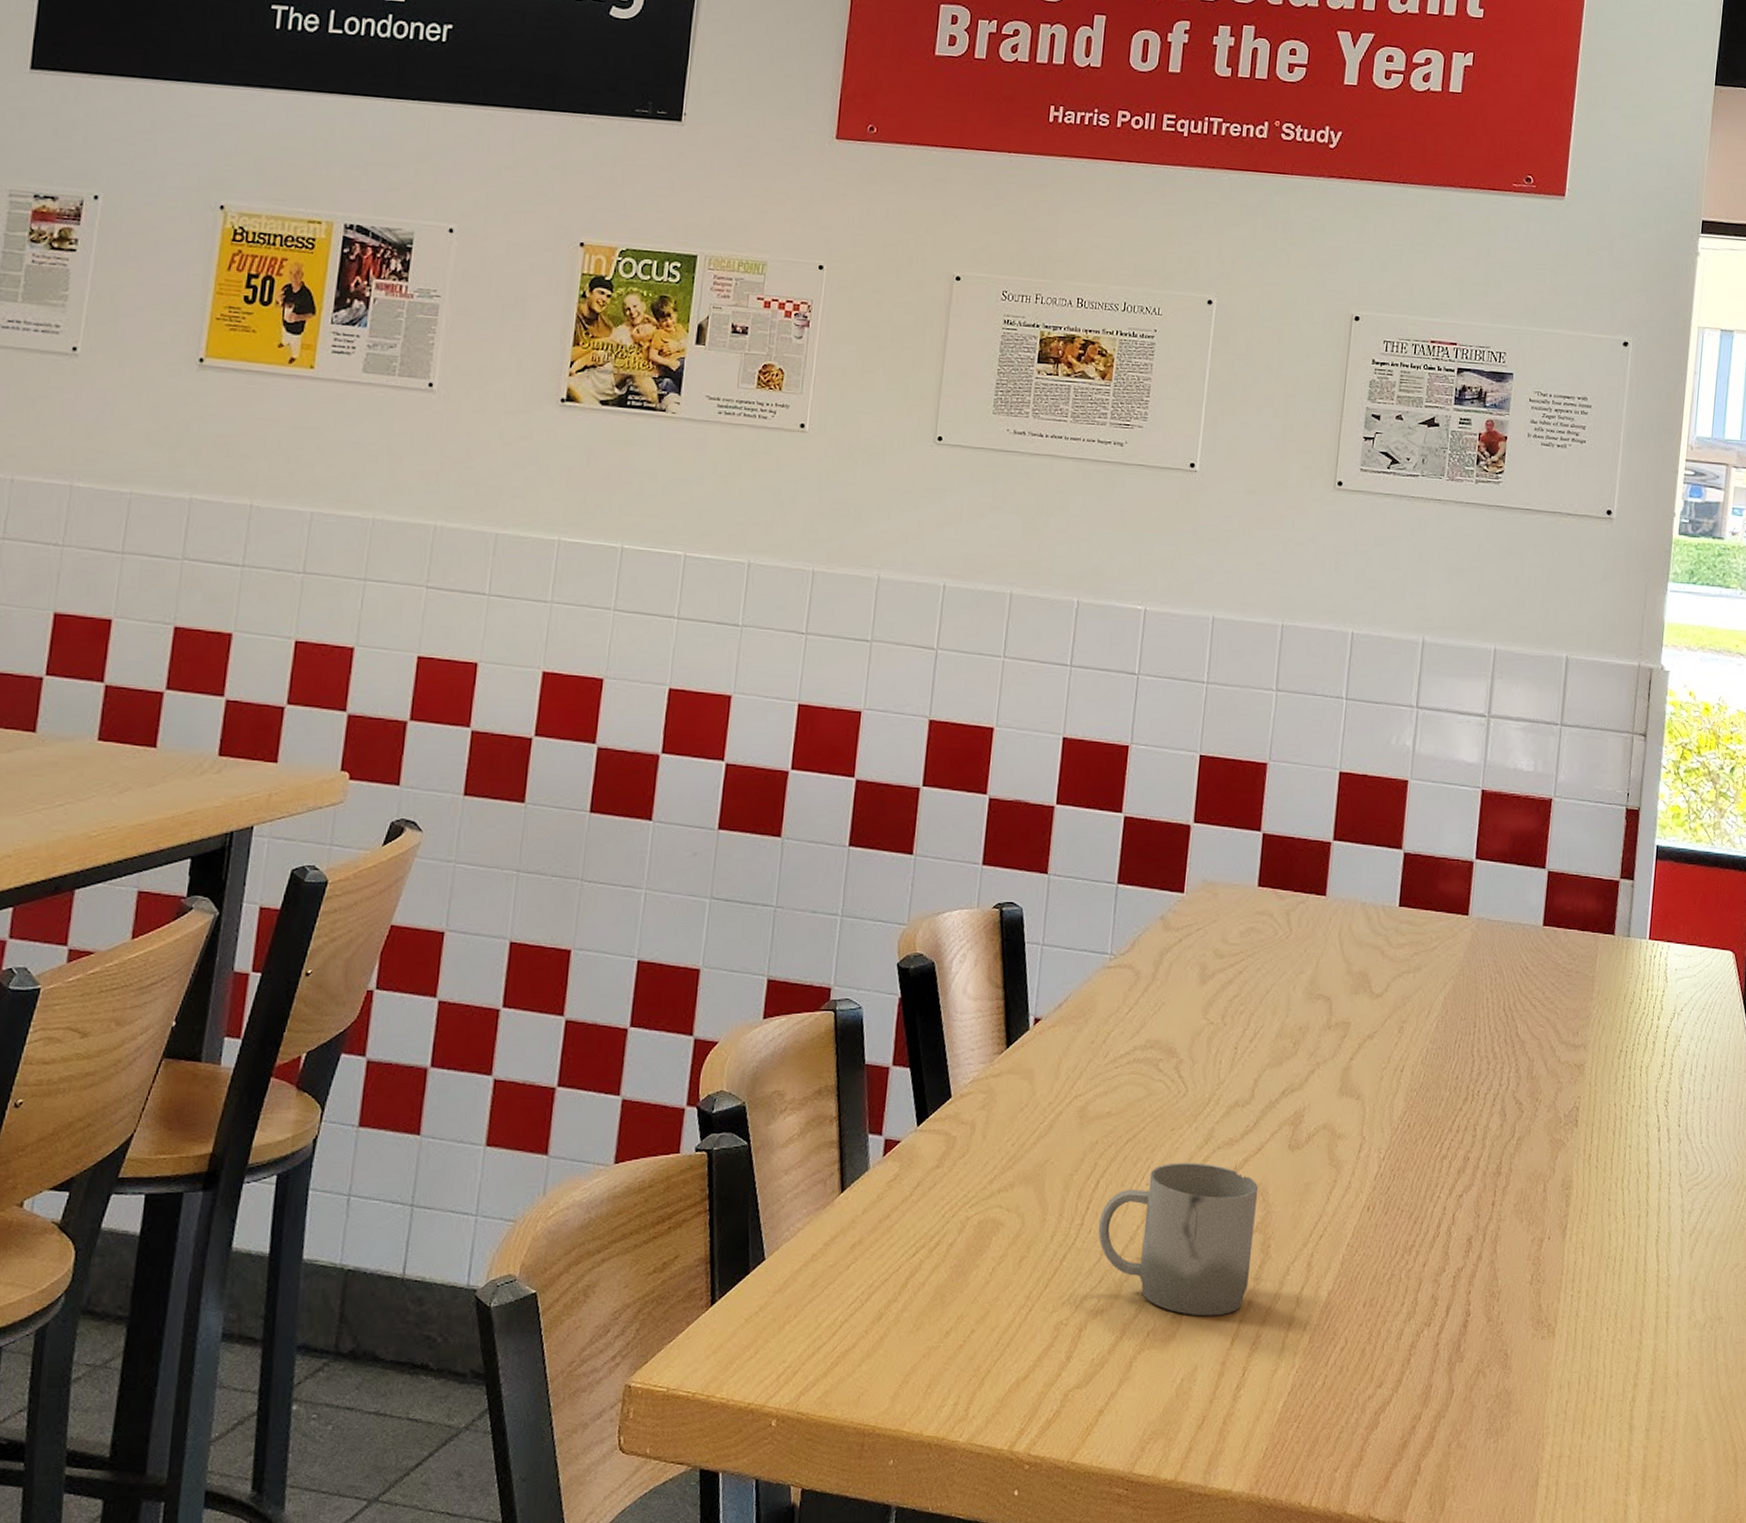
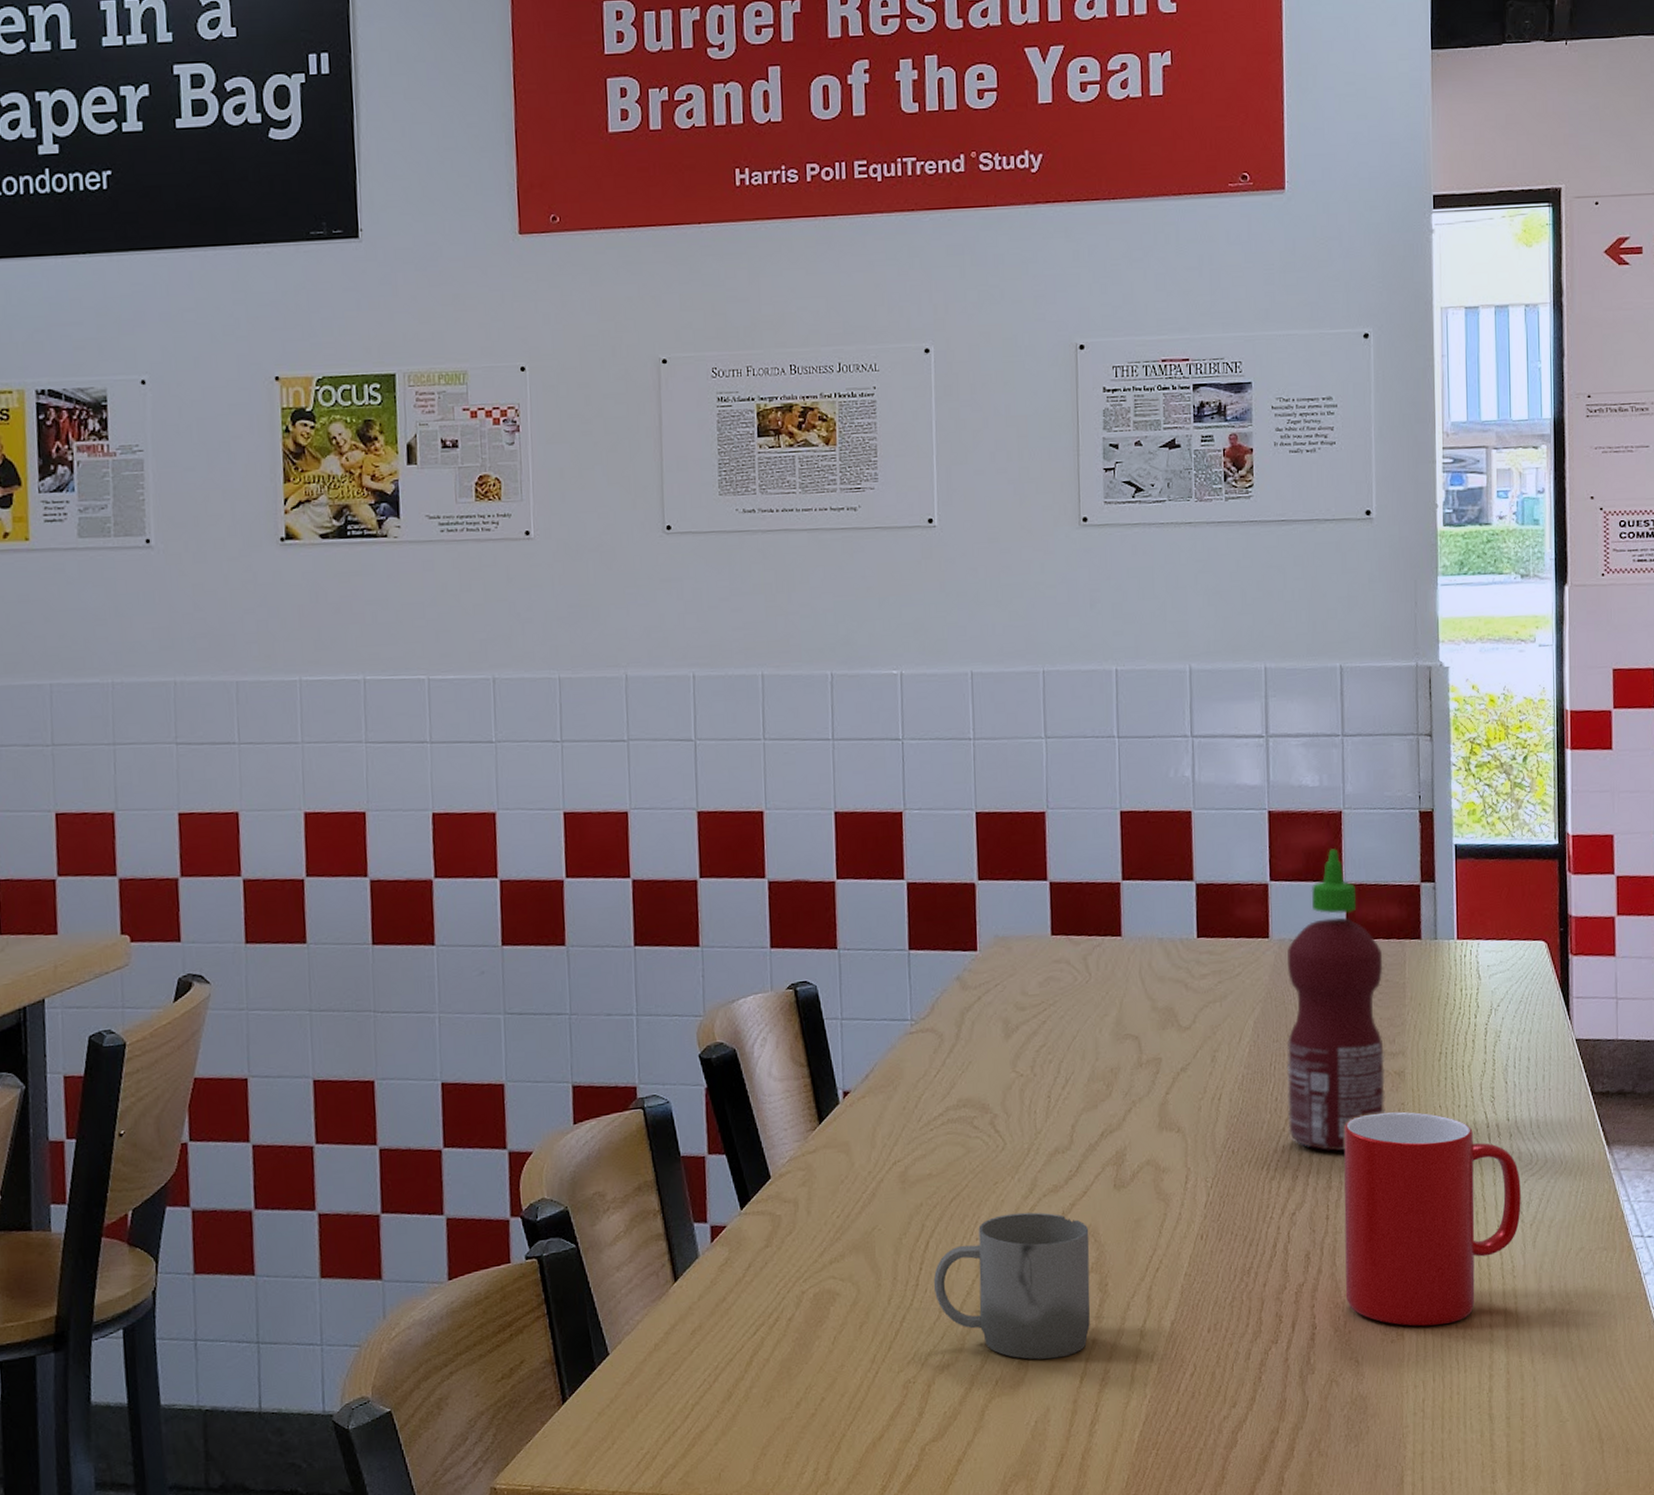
hot sauce: none [1465,835,1576,1138] -> present [1287,848,1386,1152]
cup: none [1502,1103,1685,1327] -> present [1343,1111,1521,1327]

